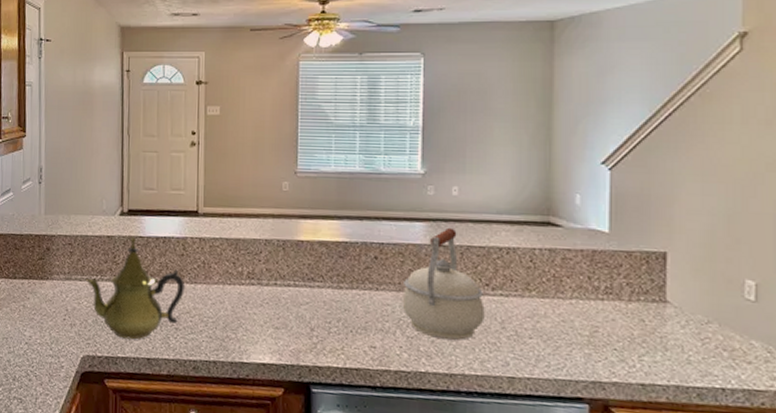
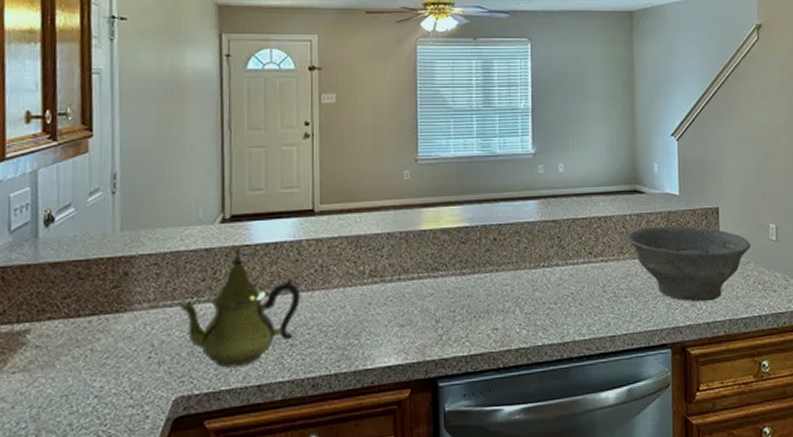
kettle: present [402,227,485,341] -> none [519,203,590,310]
bowl: none [534,264,715,361] -> present [626,225,752,302]

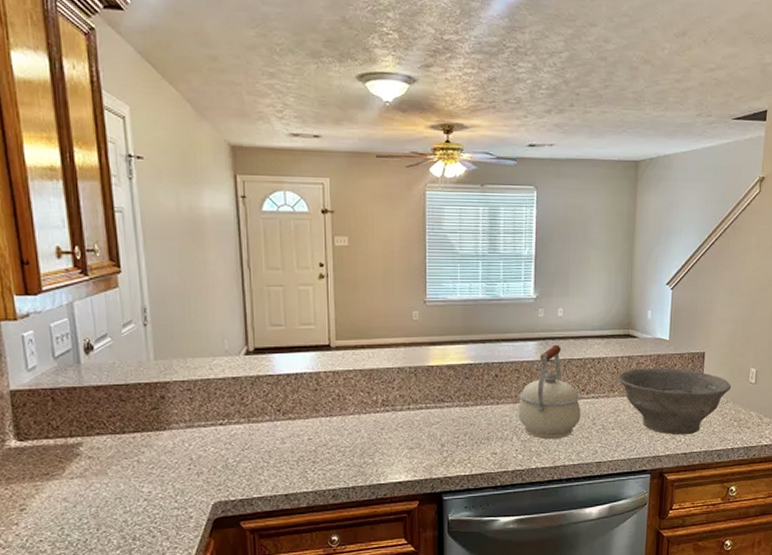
teapot: present [177,247,300,368] -> none [210,376,320,479]
kettle: none [519,203,590,310] -> present [517,344,581,439]

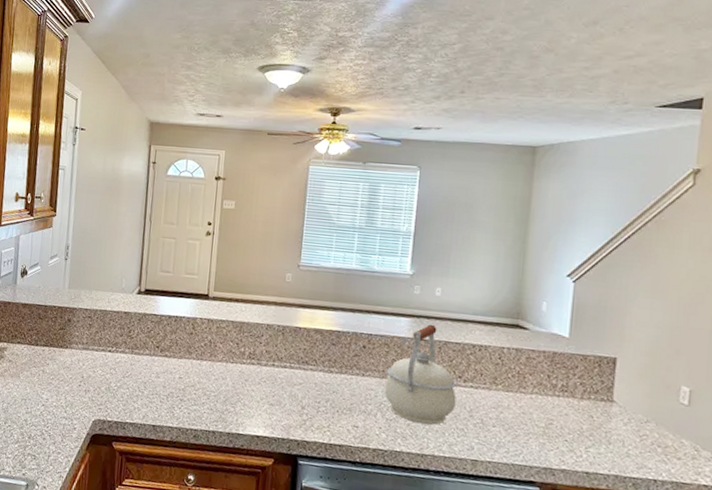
bowl: present [617,367,732,435] -> none [501,363,654,452]

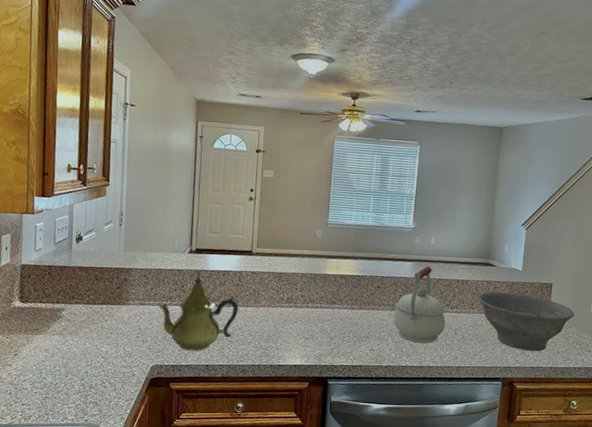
teapot: none [101,314,192,408] -> present [157,271,239,351]
bowl: none [501,363,654,452] -> present [477,291,575,352]

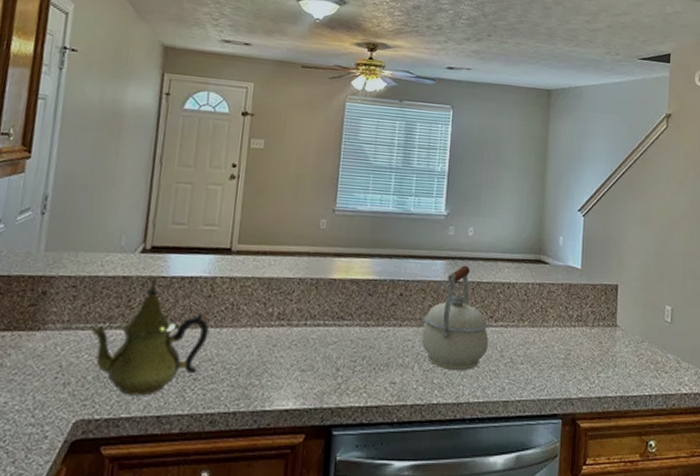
bowl: present [477,291,575,352] -> none [527,297,647,376]

